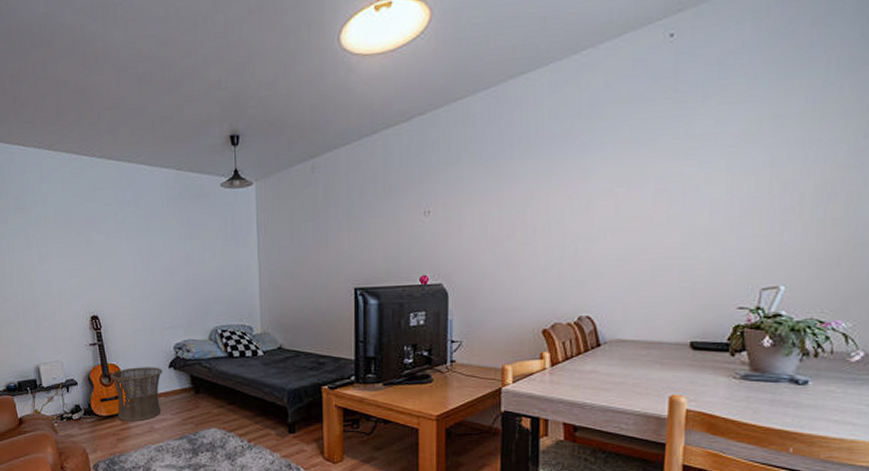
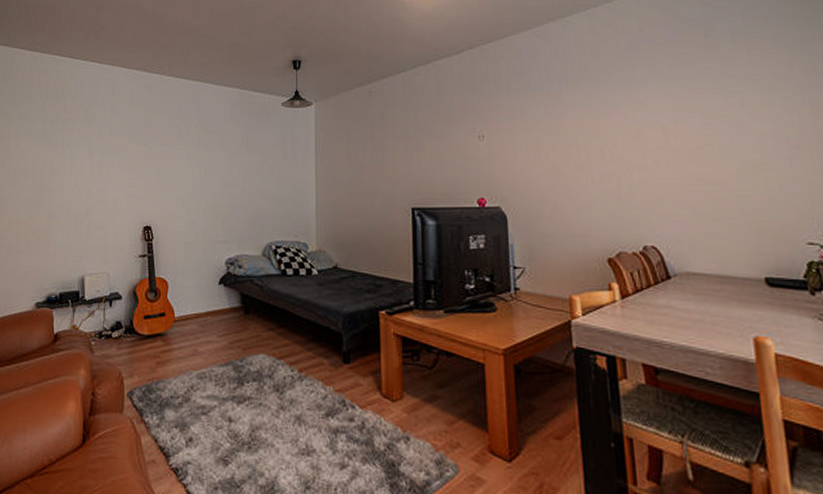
basket: present [110,367,163,422] -> none [157,282,213,343]

